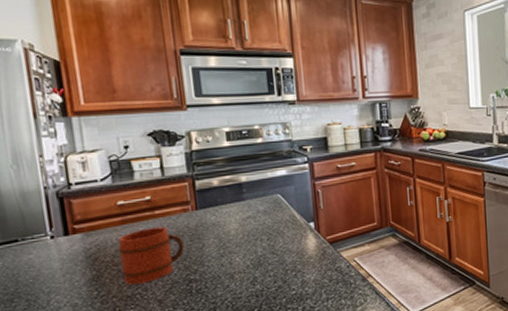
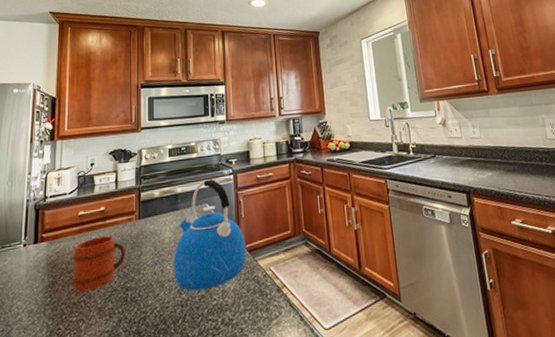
kettle: none [242,167,327,282] -> present [173,179,246,291]

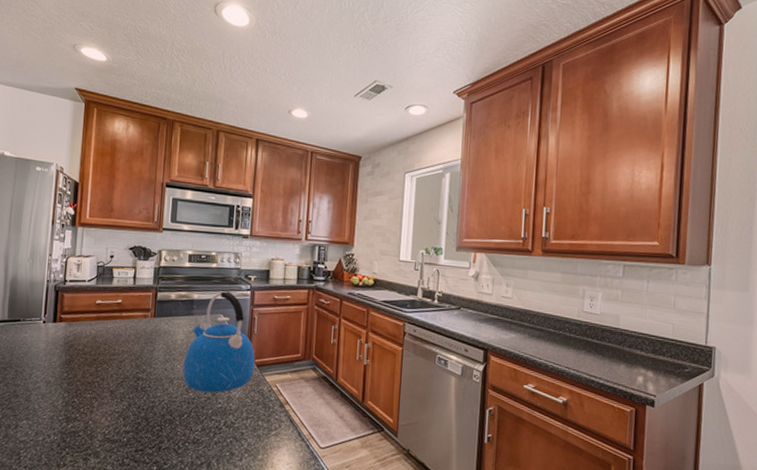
mug: present [72,235,125,292] -> none [87,327,139,374]

